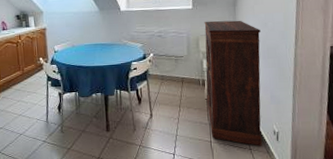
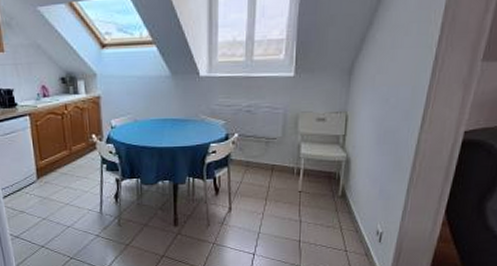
cabinet: present [204,20,262,146] -> none [299,93,380,248]

